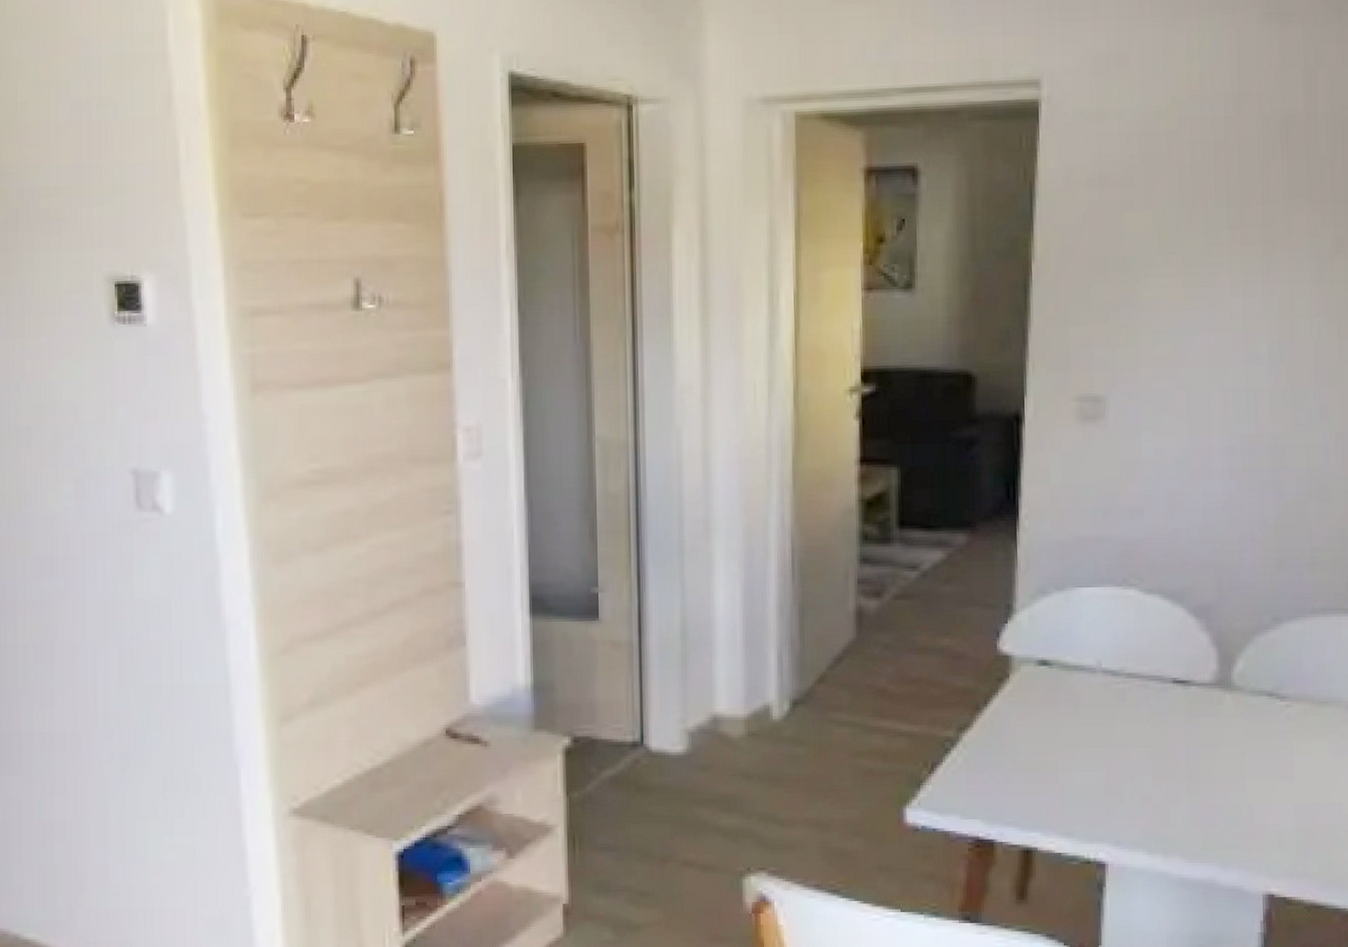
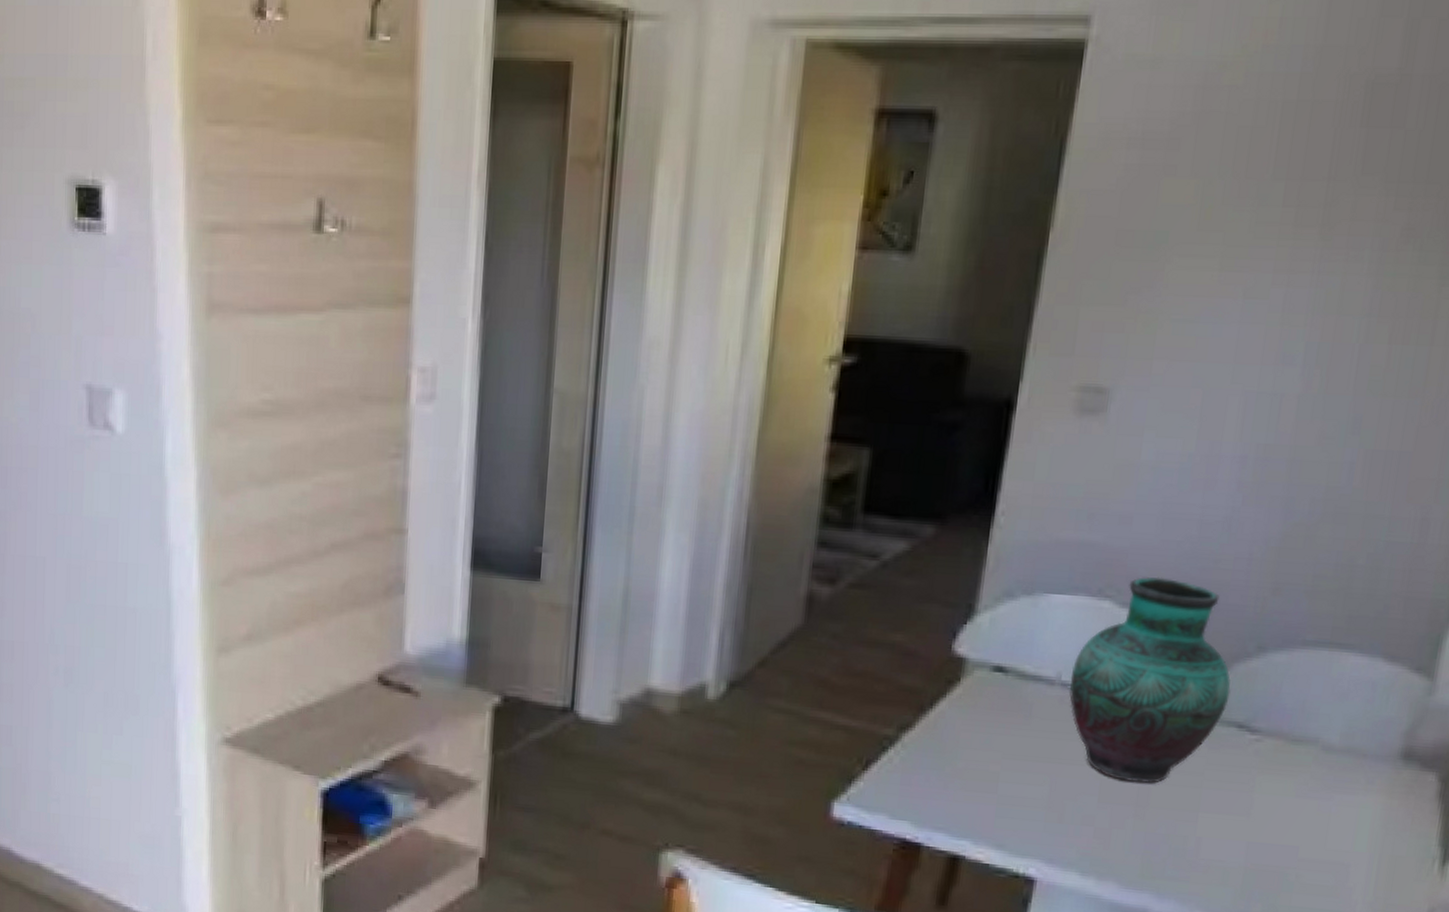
vase: none [1110,562,1256,757] -> present [1069,577,1231,783]

